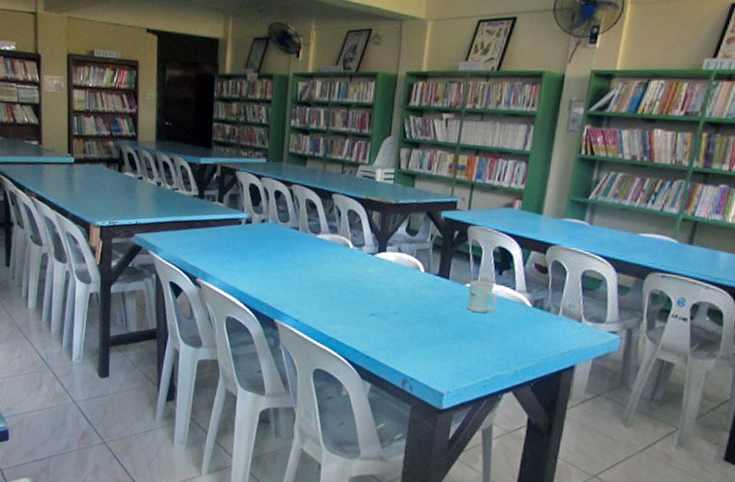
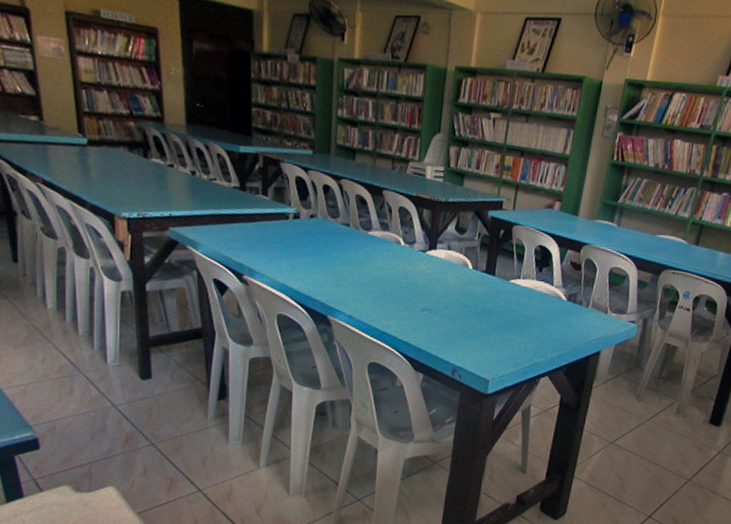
mug: present [467,280,497,314] -> none [510,276,537,307]

